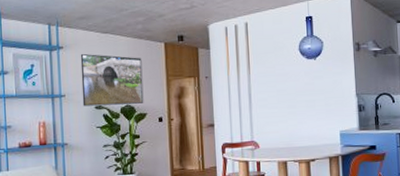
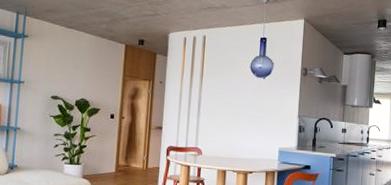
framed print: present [80,53,144,107] -> none [39,44,102,99]

